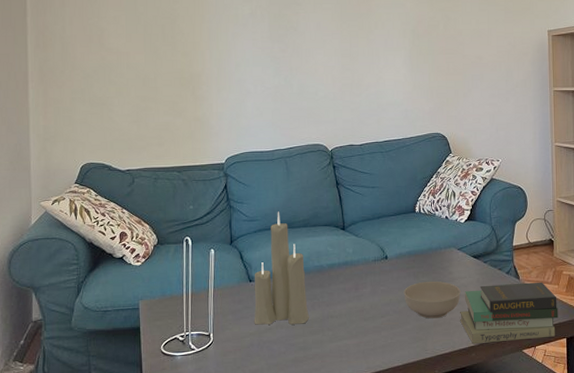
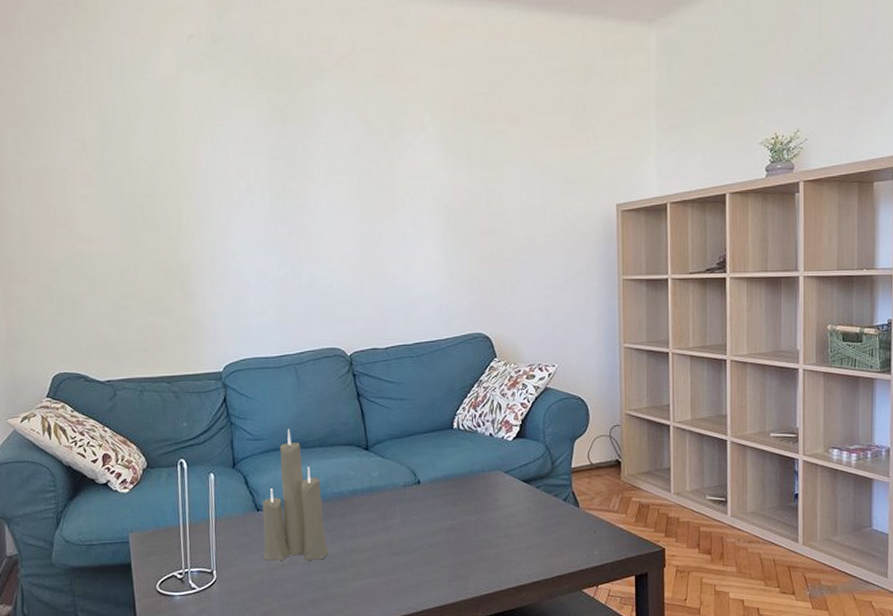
bowl: present [403,281,461,319] -> none [440,509,508,553]
books: present [460,282,559,344] -> none [507,510,626,582]

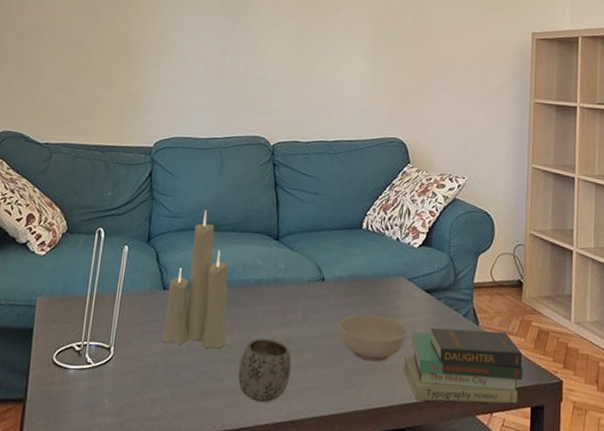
mug: none [344,544,397,604] -> present [237,338,292,403]
bowl: none [440,509,508,553] -> present [339,313,407,362]
books: none [507,510,626,582] -> present [403,327,523,404]

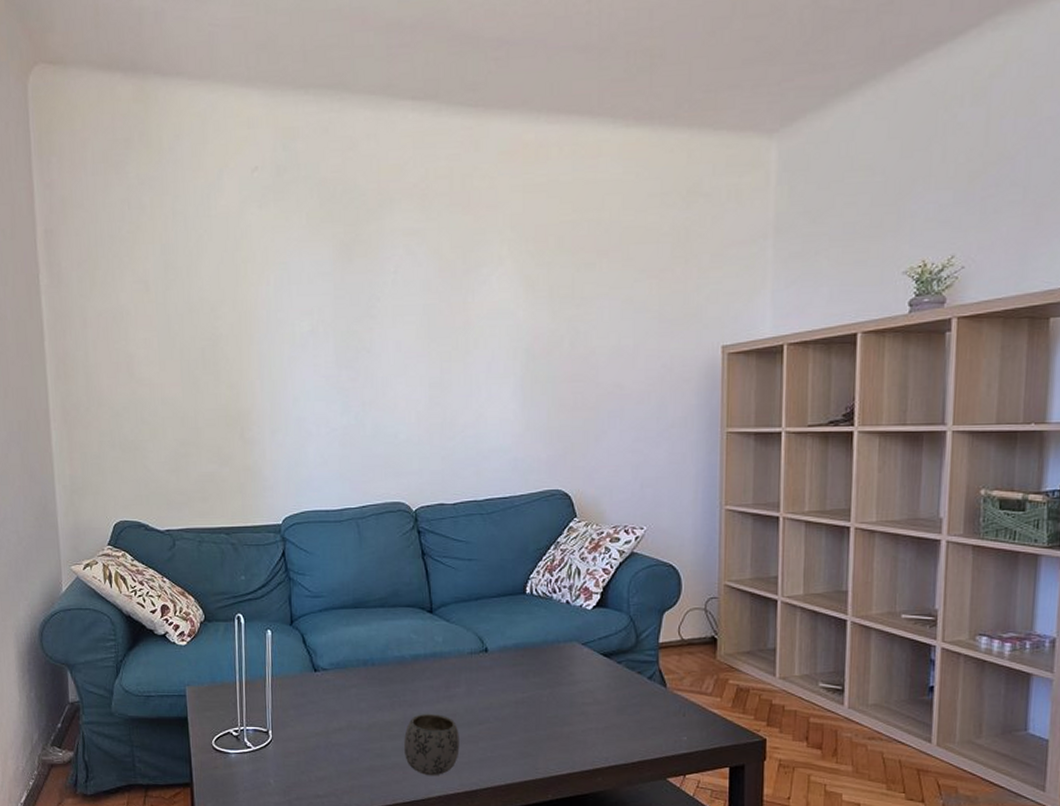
candle: present [162,210,228,349] -> none [319,586,388,726]
bowl: present [339,313,407,362] -> none [508,682,584,730]
books: present [403,327,523,404] -> none [583,692,720,766]

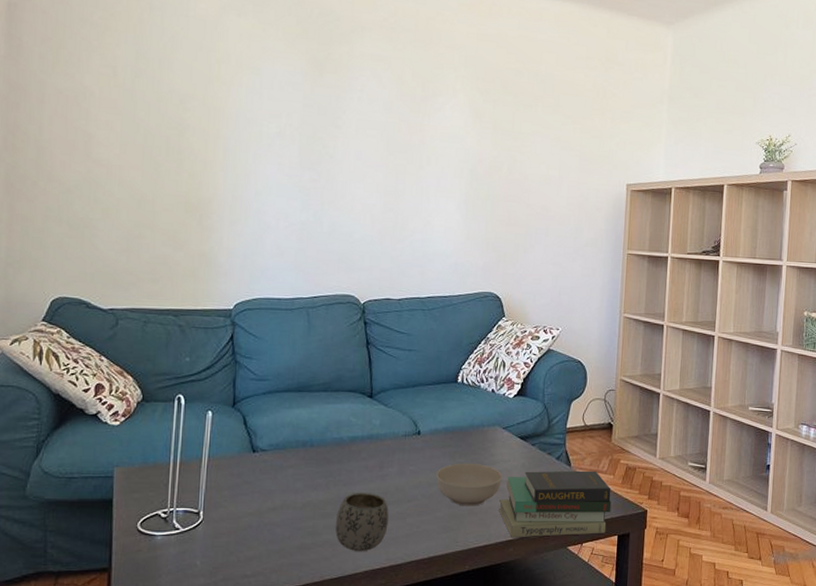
bowl: none [508,682,584,730] -> present [436,463,502,506]
books: none [583,692,720,766] -> present [499,470,612,537]

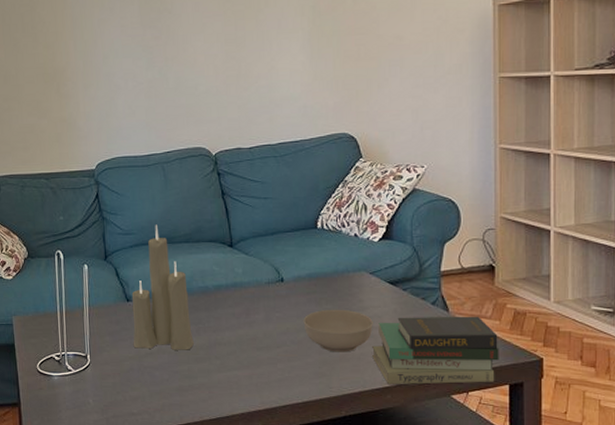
candle: none [254,371,322,505] -> present [131,224,194,350]
mug: present [335,492,389,552] -> none [208,338,260,395]

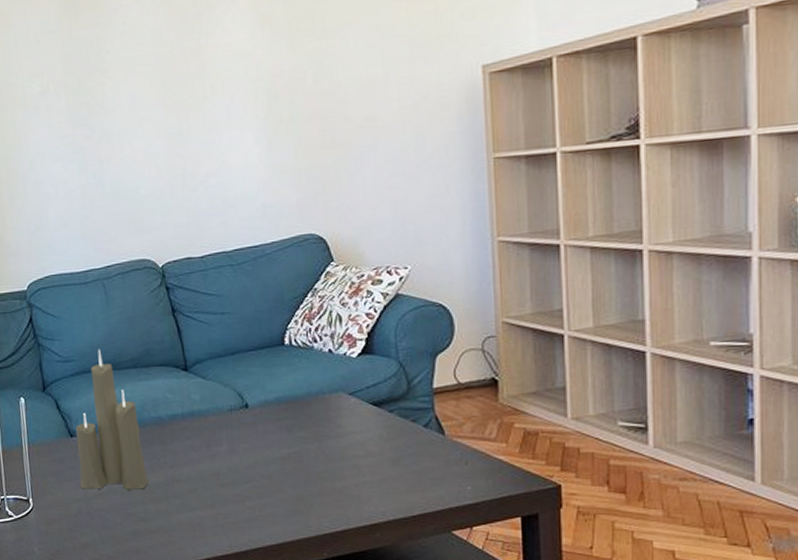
bowl: present [303,309,373,352] -> none [273,436,356,486]
books: present [372,316,499,384] -> none [355,438,508,520]

